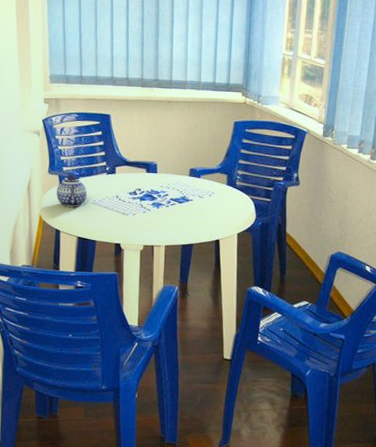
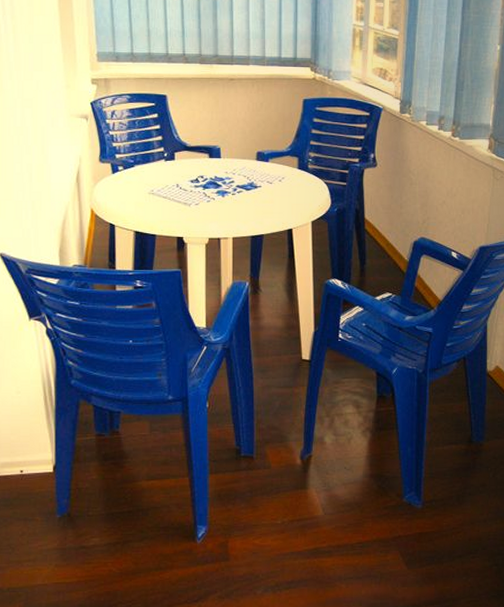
teapot: present [56,174,88,207] -> none [109,161,144,198]

